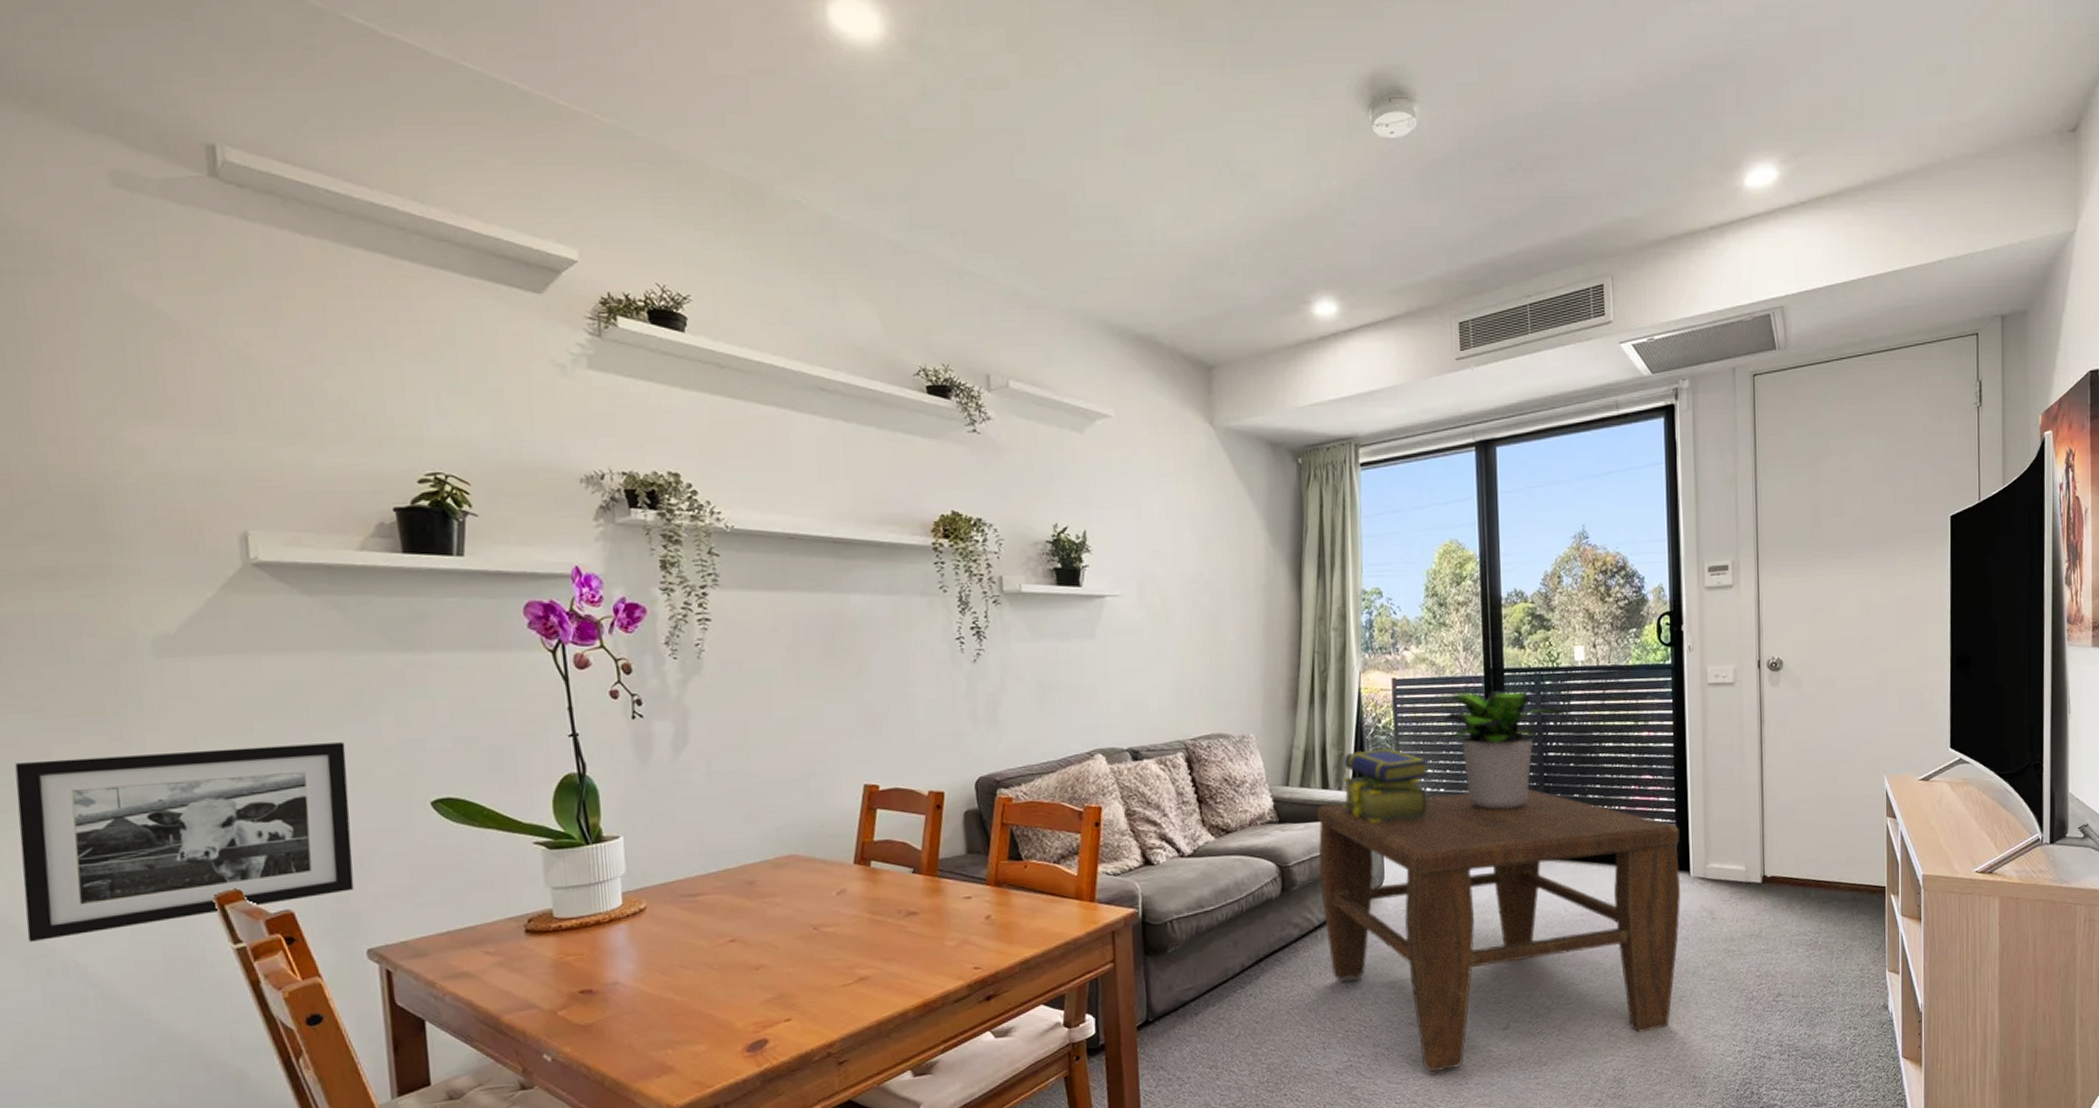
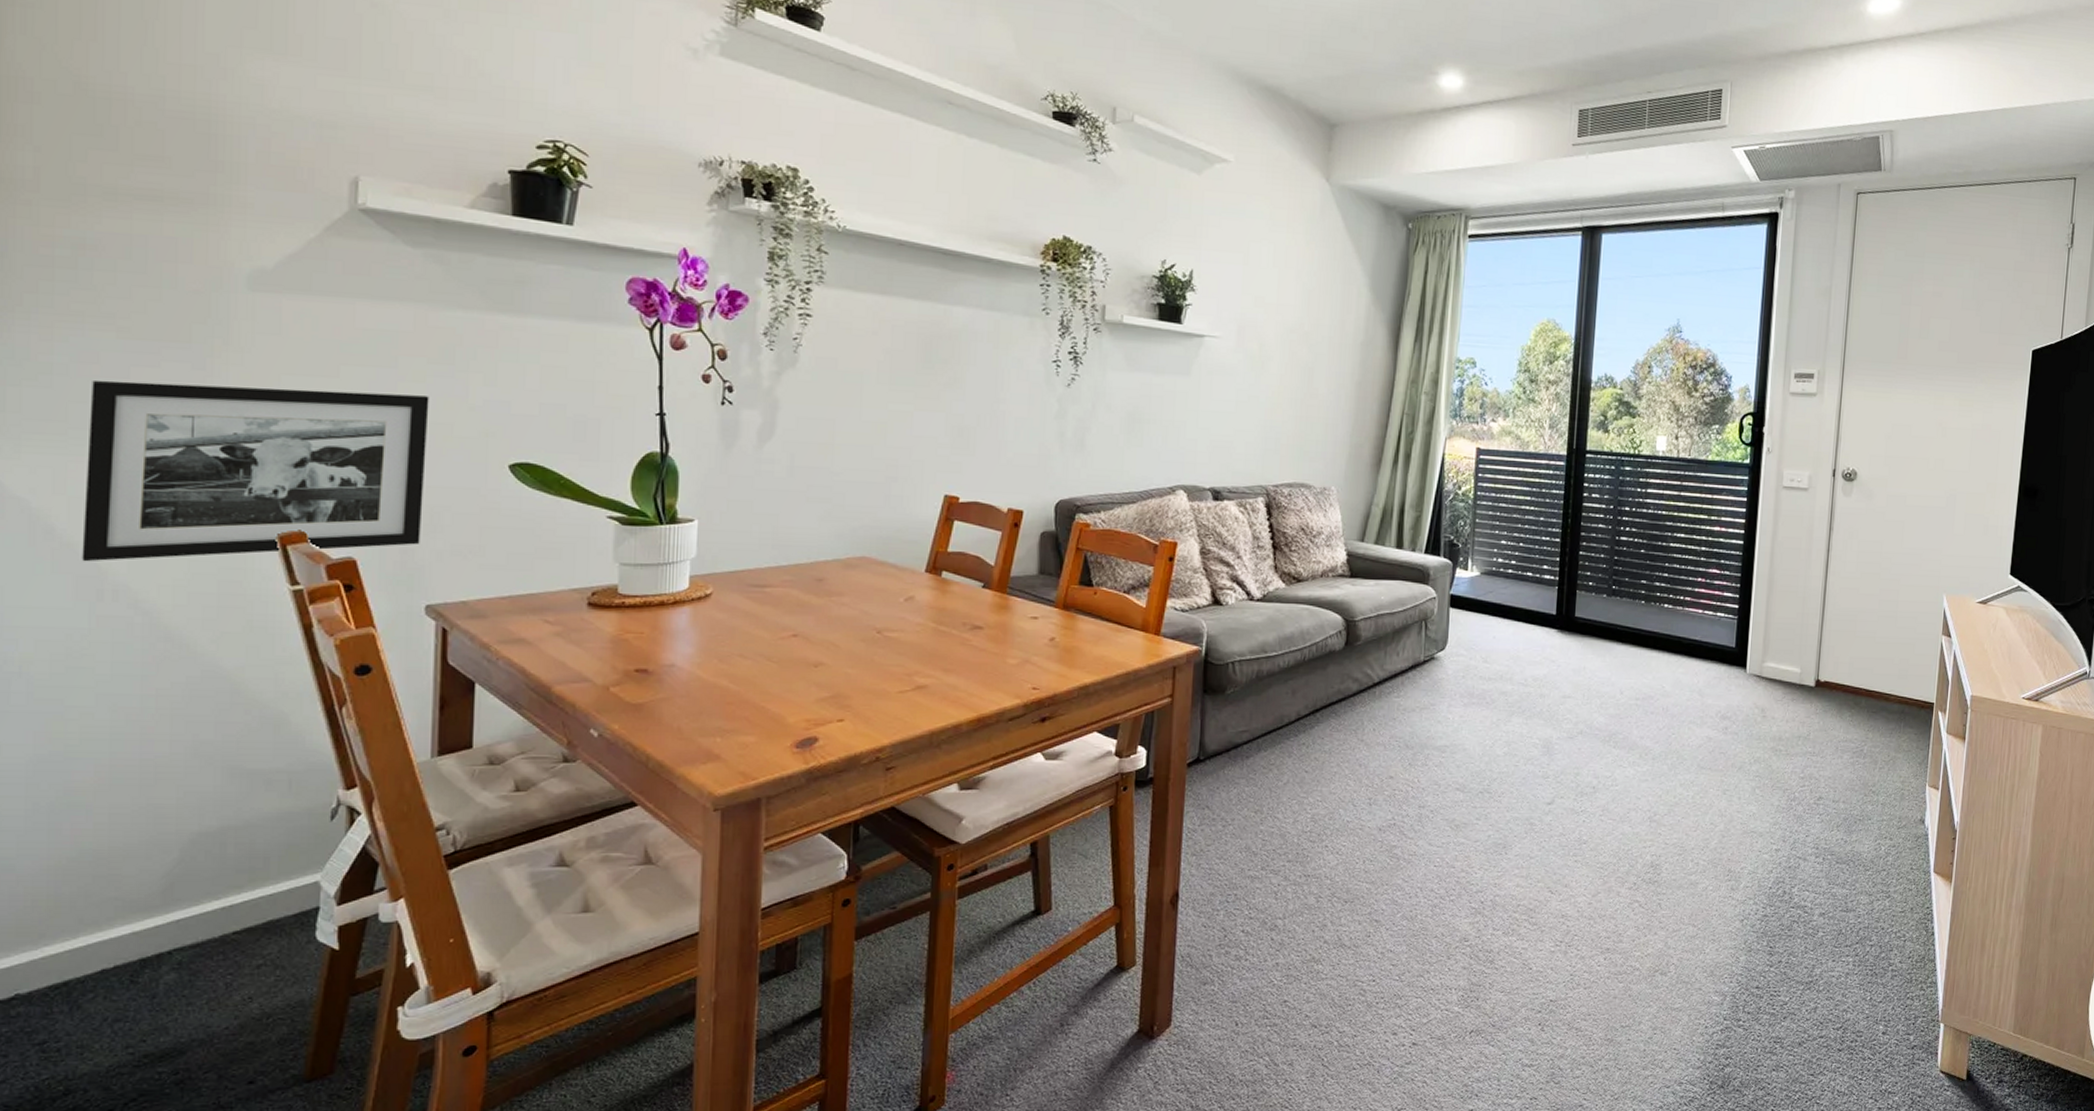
coffee table: present [1317,789,1681,1073] -> none [1384,564,1740,840]
stack of books: present [1343,747,1430,824] -> none [1415,514,1505,588]
potted plant: present [1434,690,1569,810] -> none [1516,468,1645,589]

